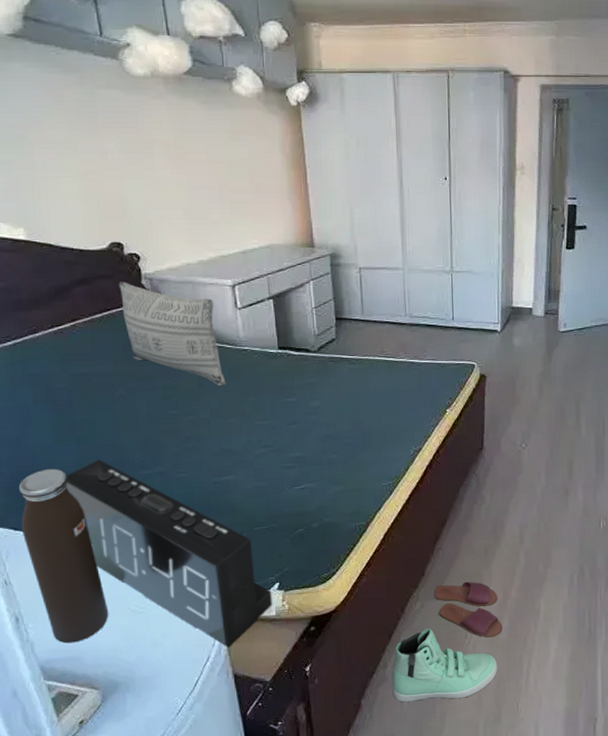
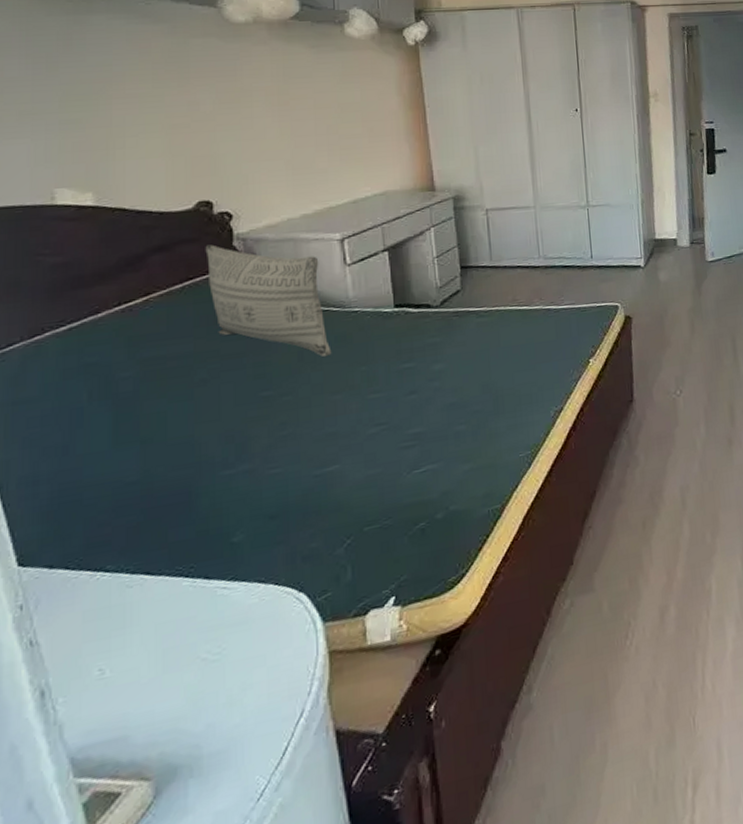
water bottle: present [19,468,109,644] -> none [59,480,171,719]
alarm clock: present [65,460,273,648] -> none [122,462,387,695]
sneaker: present [392,628,498,702] -> none [538,631,668,737]
slippers: present [435,581,502,638] -> none [586,564,669,635]

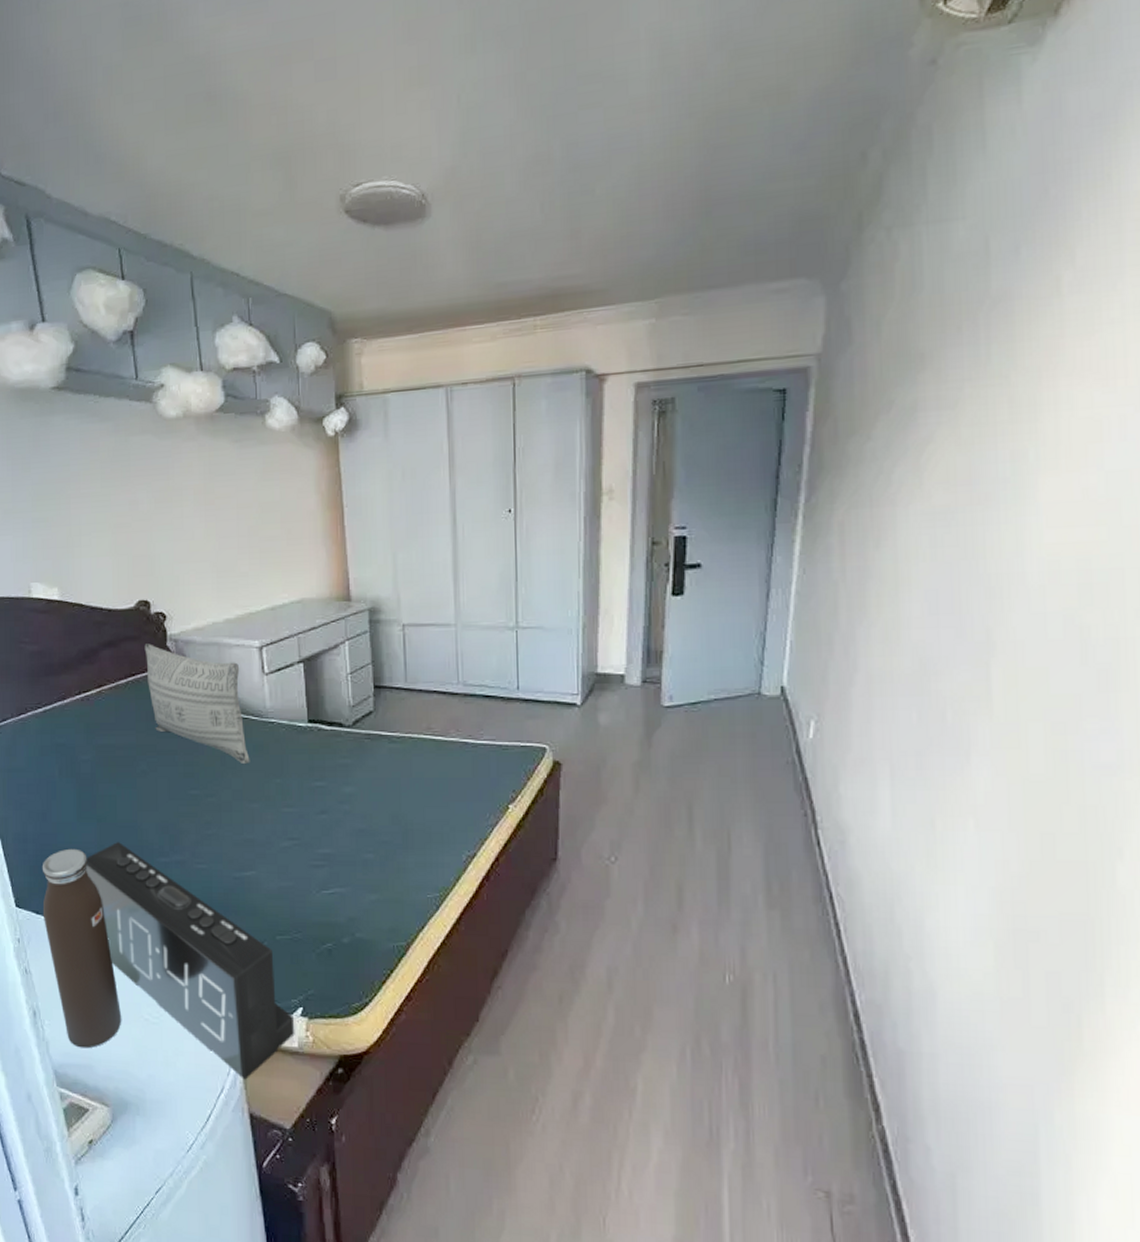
water bottle: none [59,480,171,719] -> present [42,848,122,1049]
alarm clock: none [122,462,387,695] -> present [85,842,295,1080]

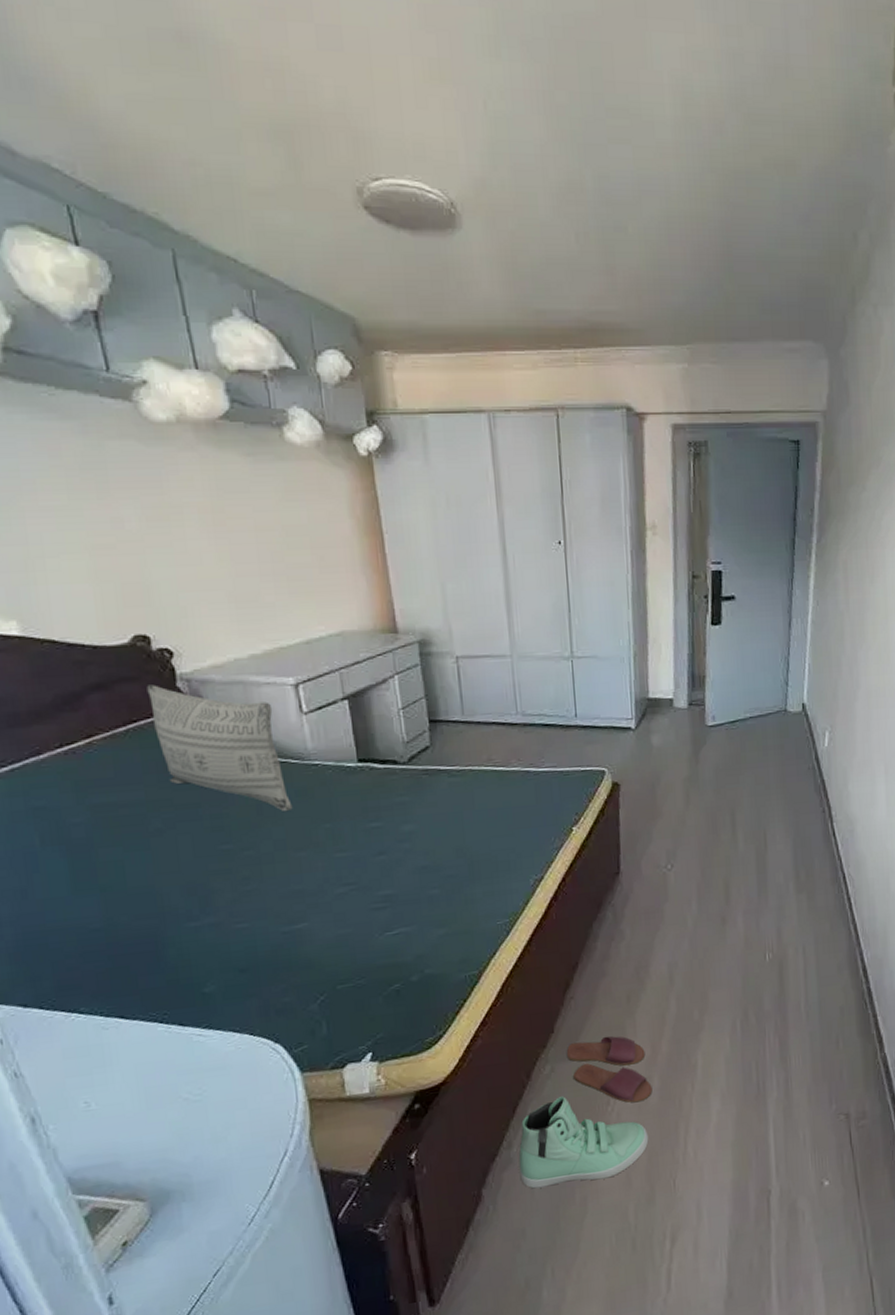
water bottle: present [42,848,122,1049] -> none [27,926,155,1146]
alarm clock: present [85,842,295,1080] -> none [88,912,365,1138]
sneaker: none [435,1091,577,1196] -> present [518,1095,649,1189]
slippers: none [492,1036,583,1118] -> present [567,1036,652,1103]

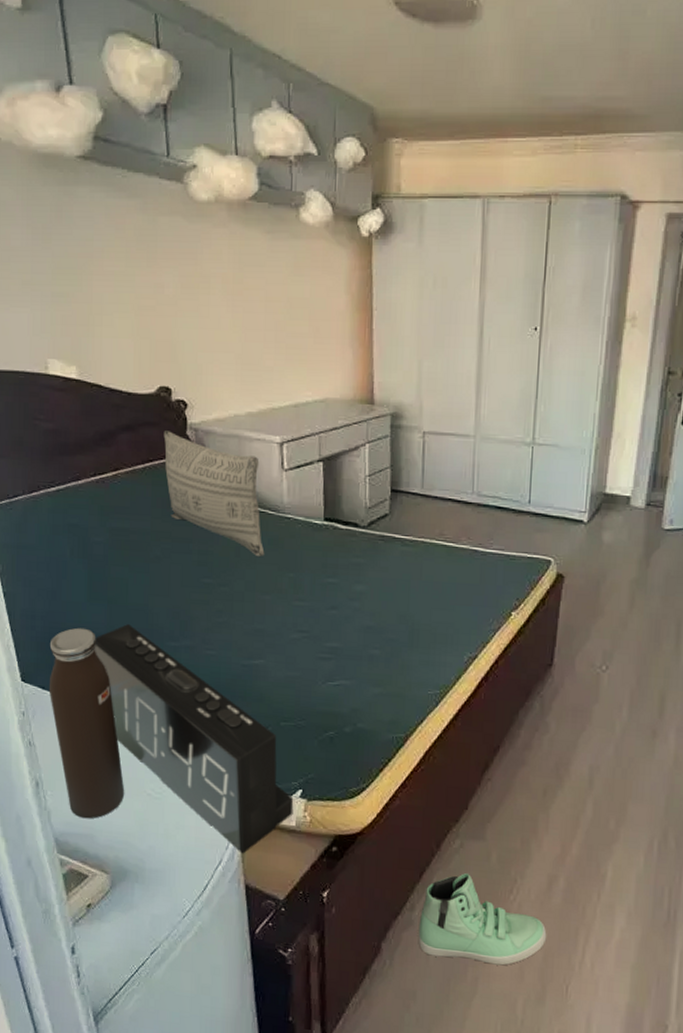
water bottle: none [27,926,155,1146] -> present [48,627,125,819]
alarm clock: none [88,912,365,1138] -> present [94,624,294,854]
slippers: present [567,1036,652,1103] -> none [478,824,557,899]

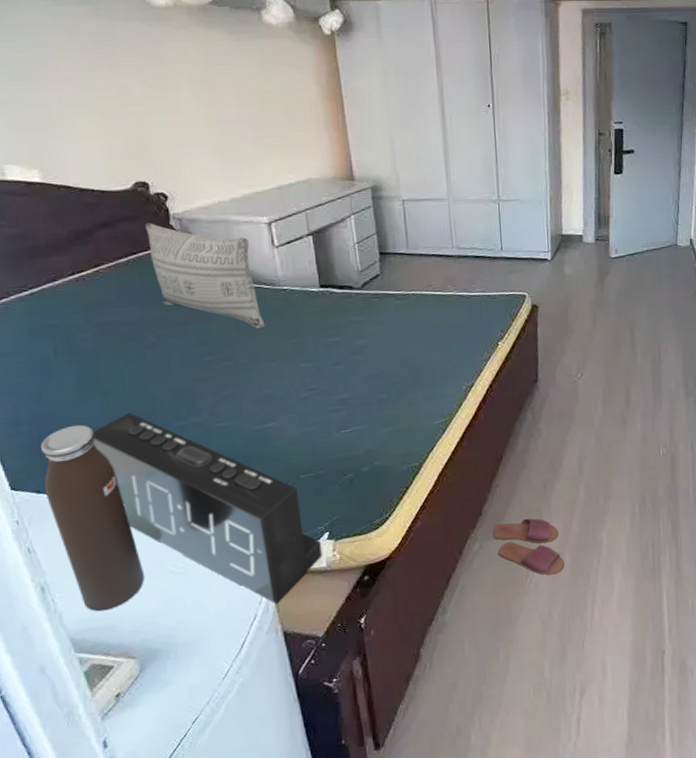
sneaker: present [418,872,547,966] -> none [451,569,562,649]
slippers: none [478,824,557,899] -> present [493,518,565,575]

